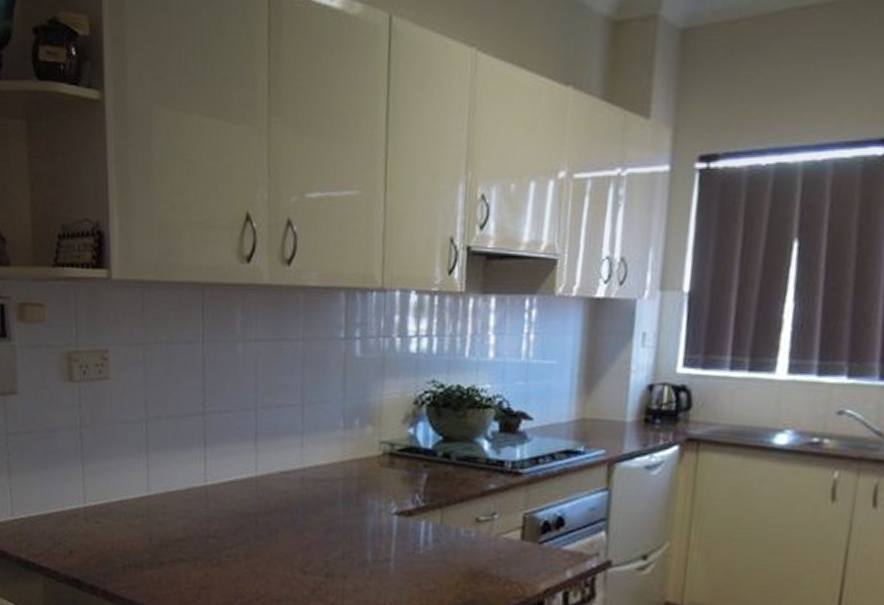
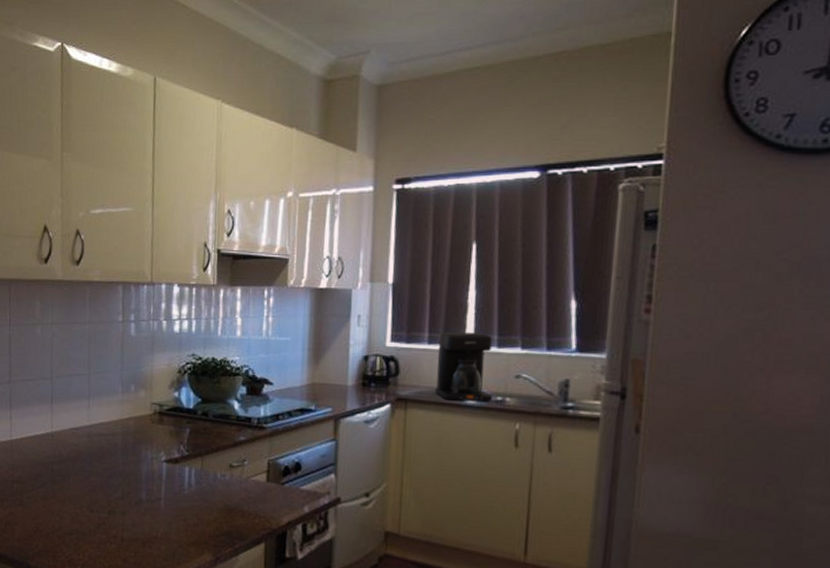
coffee maker: none [735,355,811,444] -> present [434,332,493,402]

